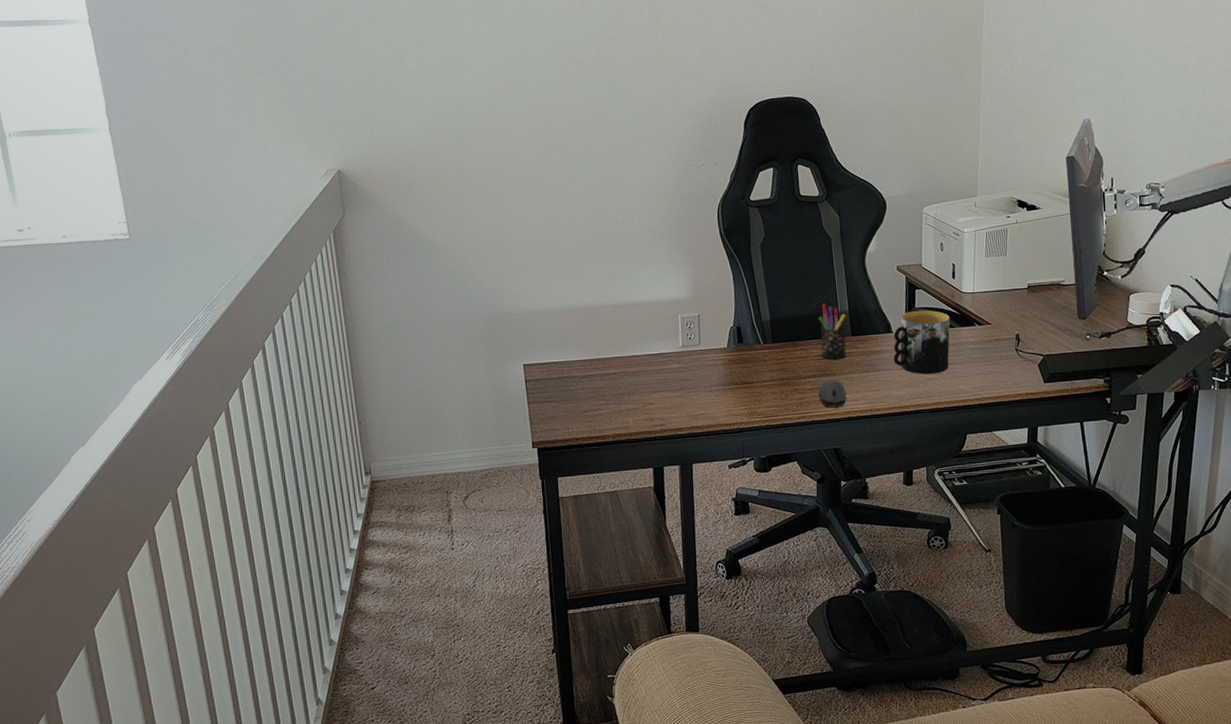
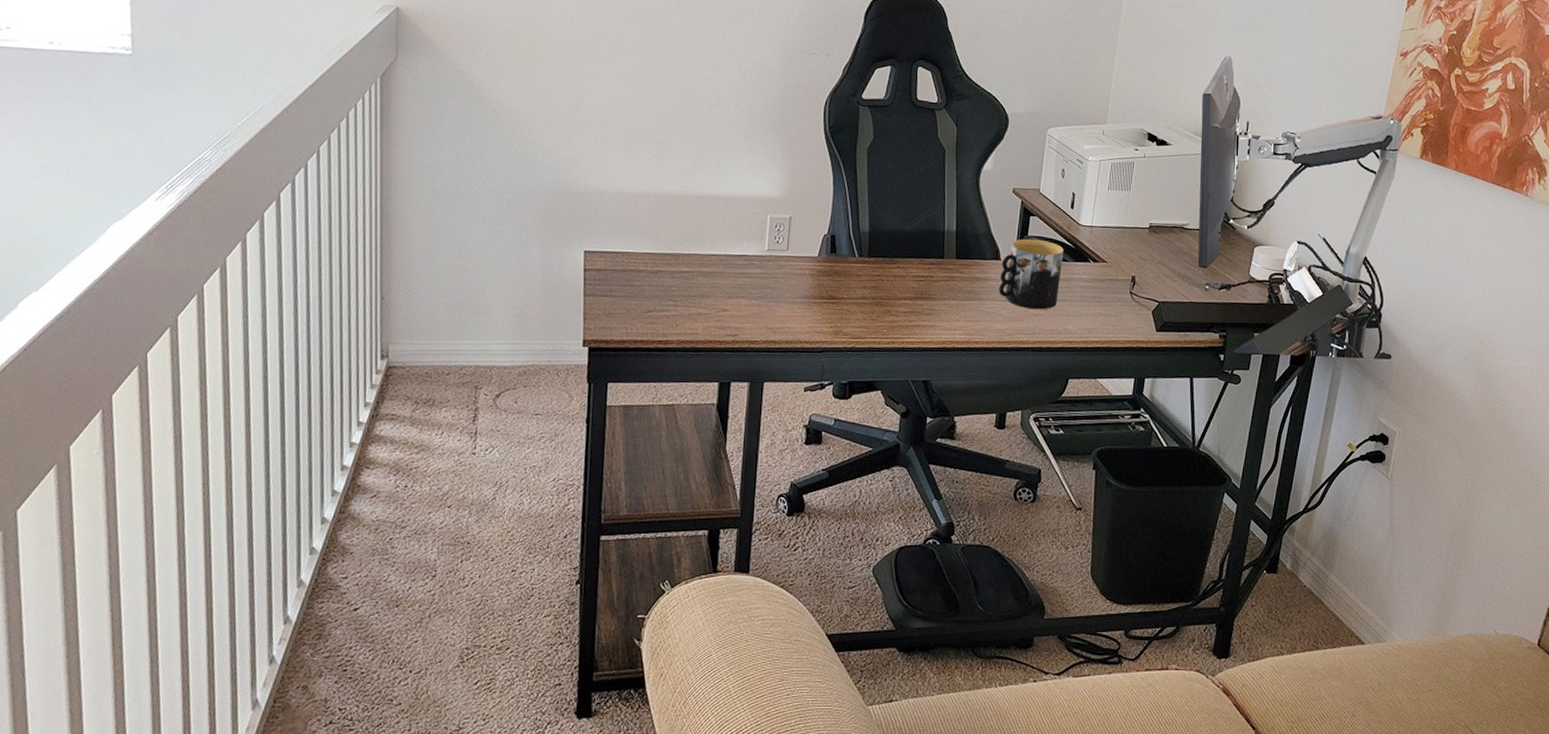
pen holder: present [818,303,847,360] -> none [920,219,952,283]
computer mouse: present [818,379,847,407] -> none [912,303,944,335]

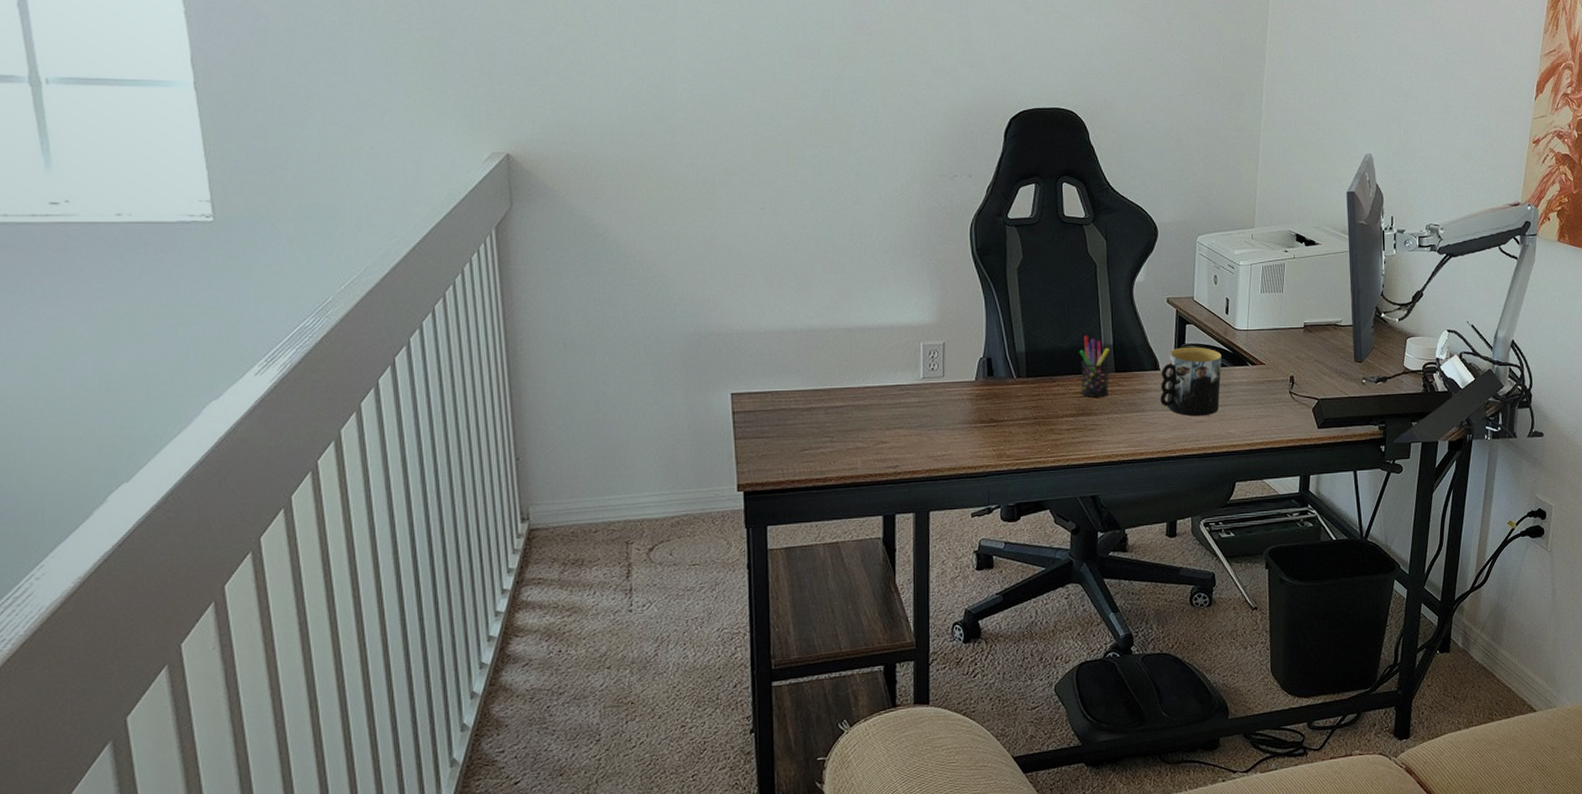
pen holder: none [920,219,952,283] -> present [1079,335,1110,397]

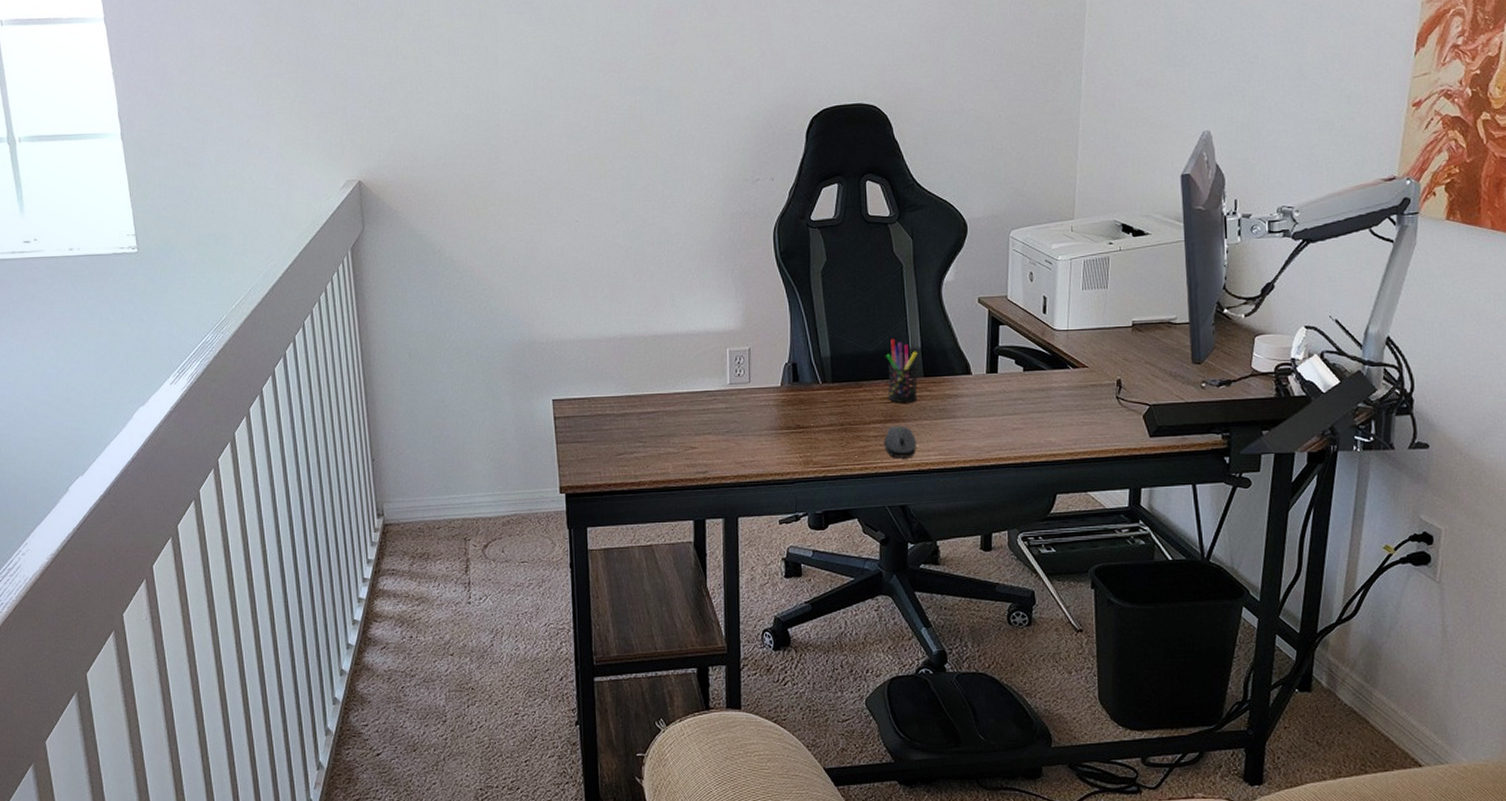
computer mouse: none [1076,419,1108,450] -> present [884,425,917,458]
mug: present [1160,347,1222,417] -> none [972,349,1040,424]

